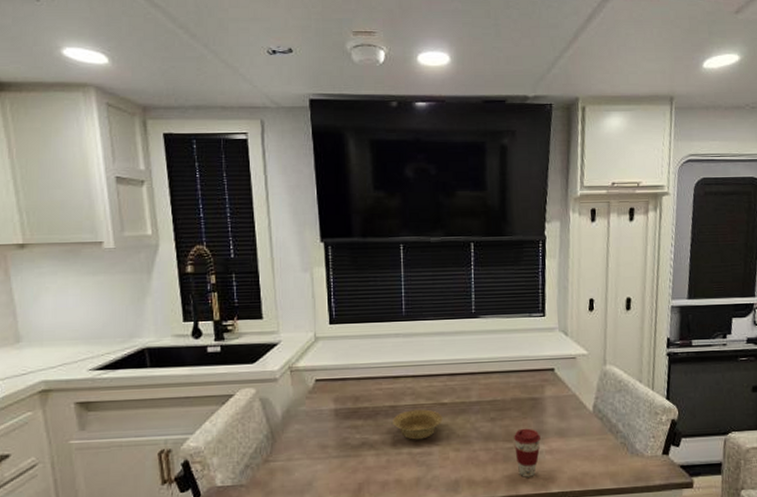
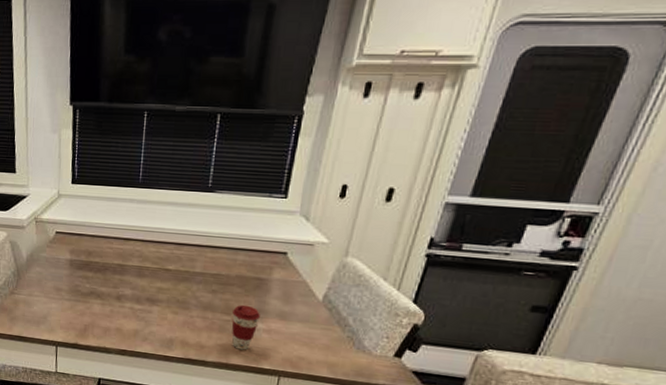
bowl: present [393,409,443,440] -> none [119,270,166,298]

